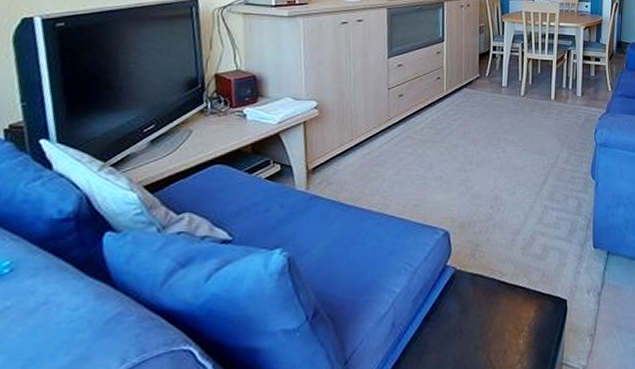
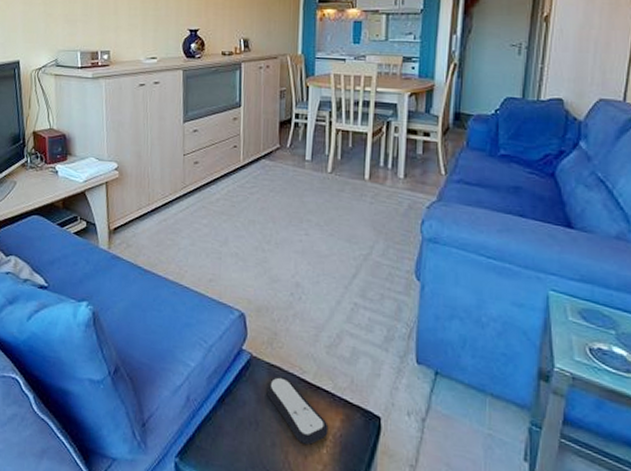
remote control: none [470,283,525,340] -> present [266,376,329,445]

